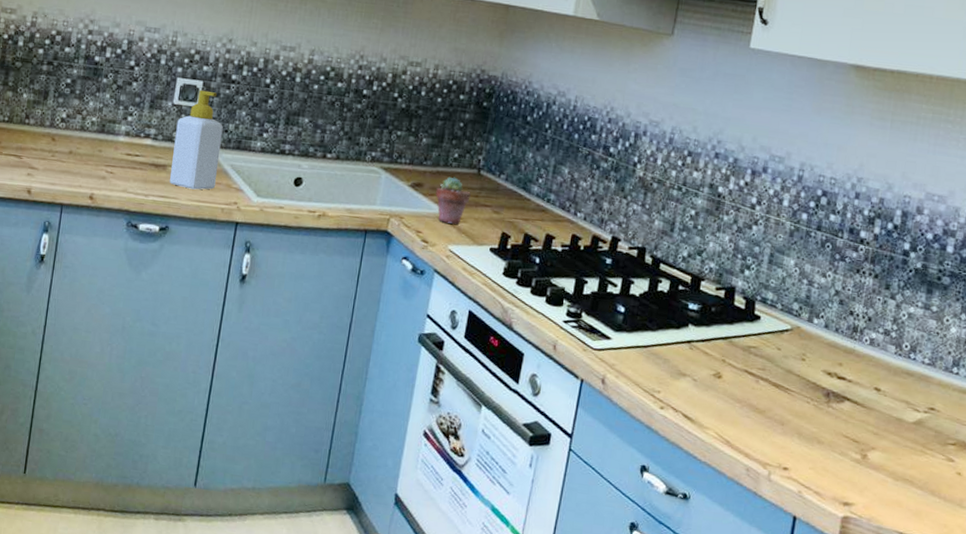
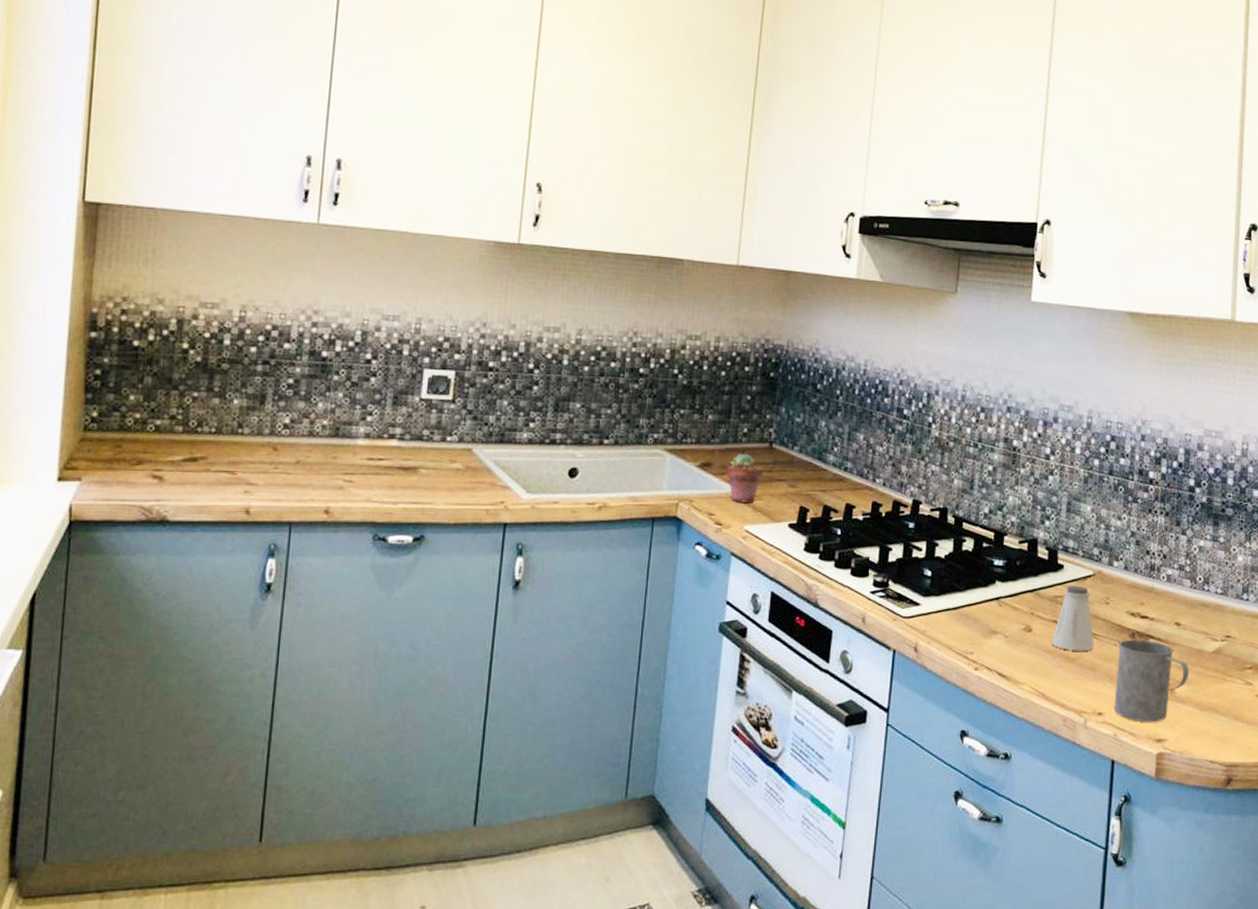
soap bottle: present [169,89,223,190] -> none [421,380,482,492]
saltshaker: none [740,337,787,405] -> present [1051,585,1094,651]
mug: none [800,398,886,485] -> present [1114,639,1190,722]

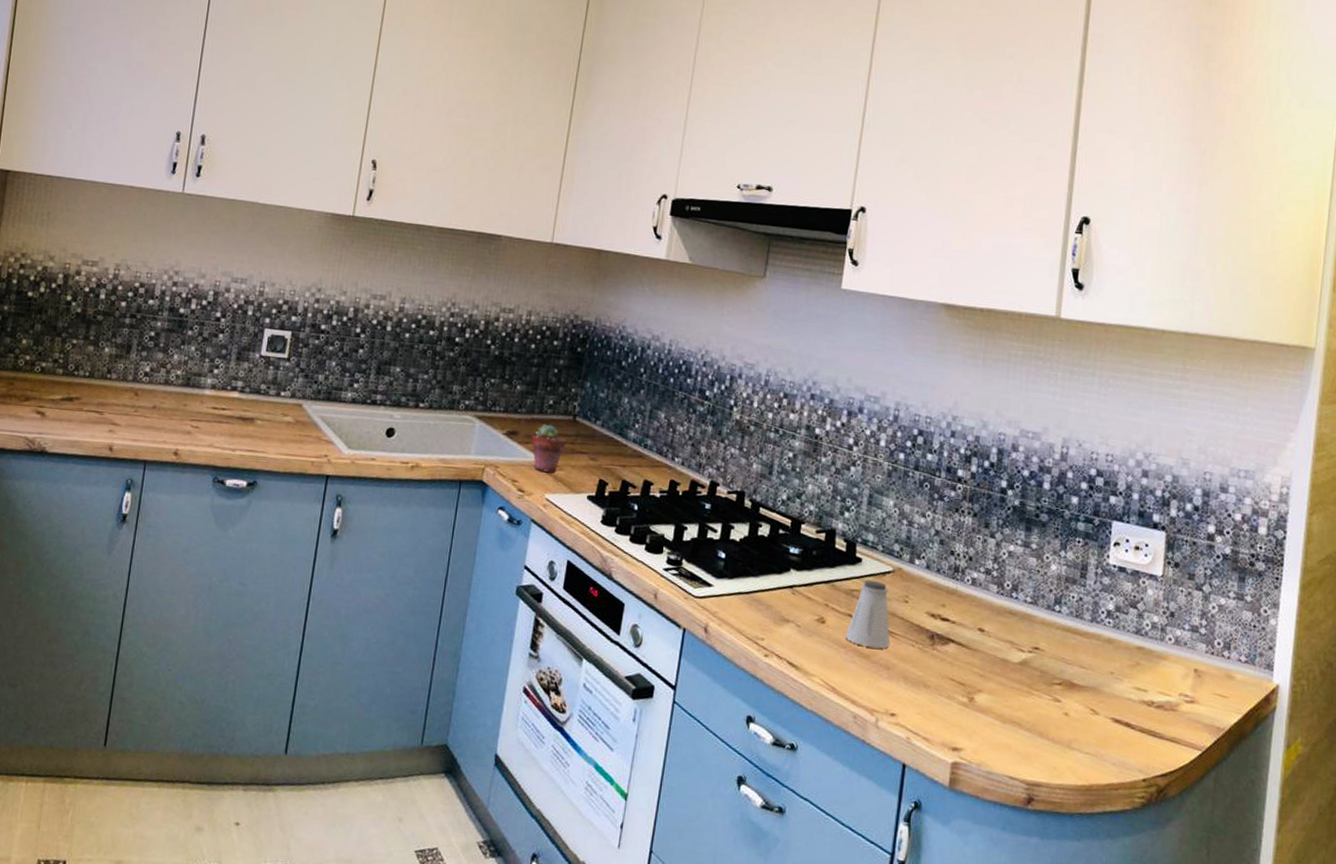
mug: present [1114,639,1190,722] -> none [908,641,992,730]

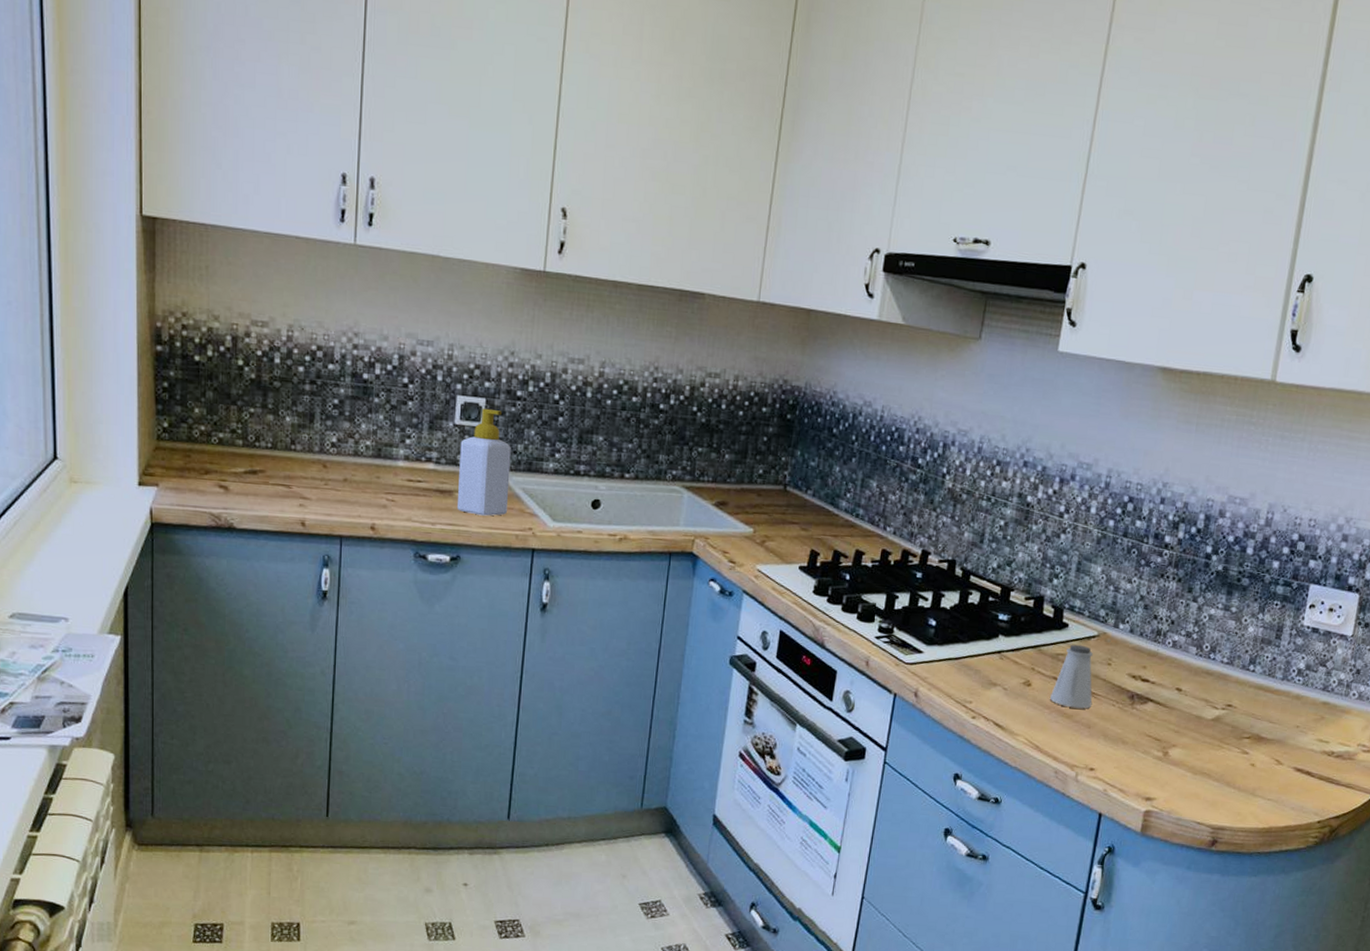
soap bottle: none [257,340,313,443] -> present [456,408,511,516]
potted succulent: present [531,423,567,472] -> none [741,494,777,543]

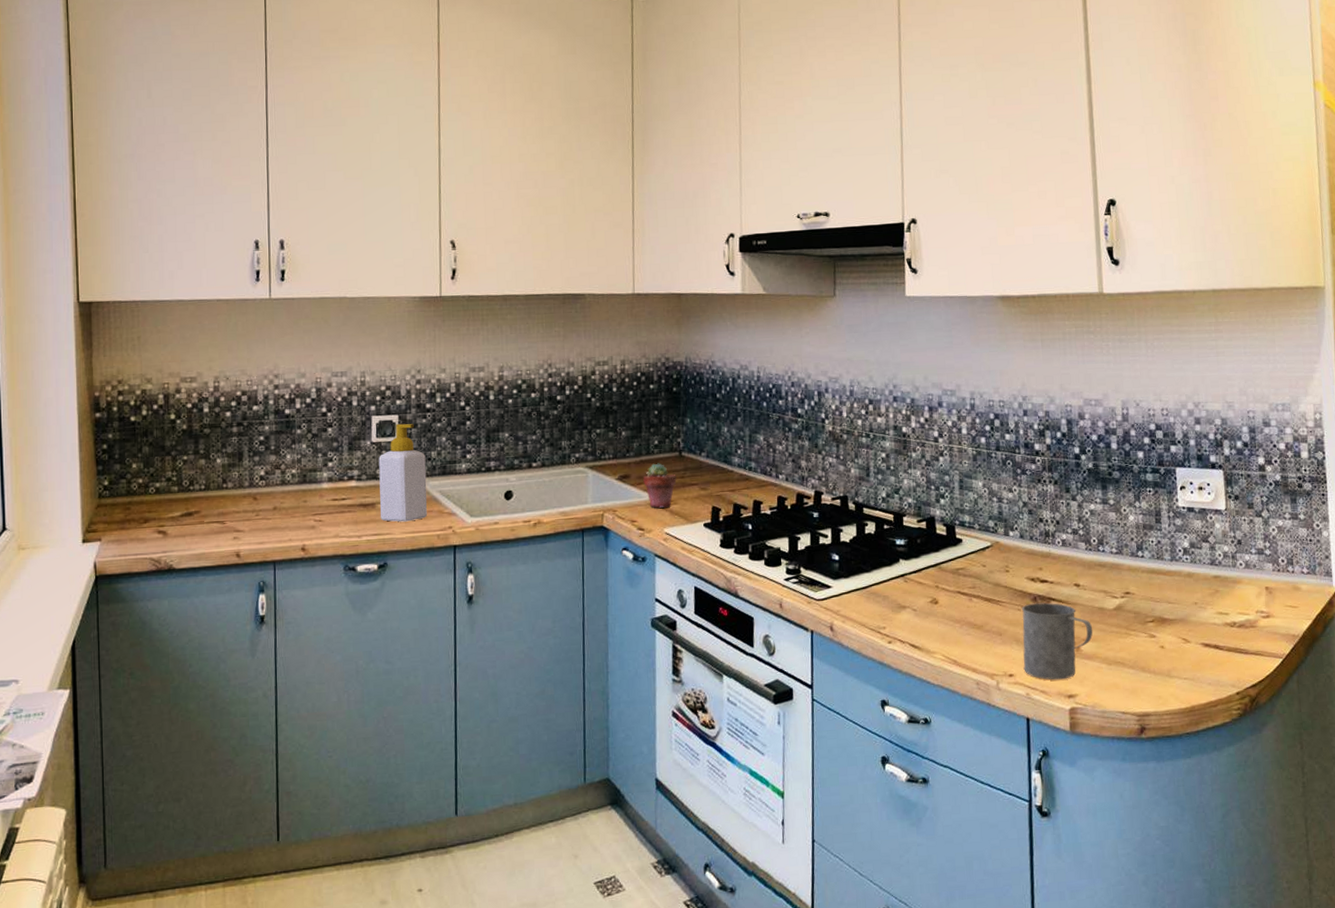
potted succulent: none [741,494,777,543] -> present [643,463,677,508]
saltshaker: present [1049,644,1094,709] -> none [957,557,999,619]
mug: none [1106,701,1186,782] -> present [1021,602,1093,680]

